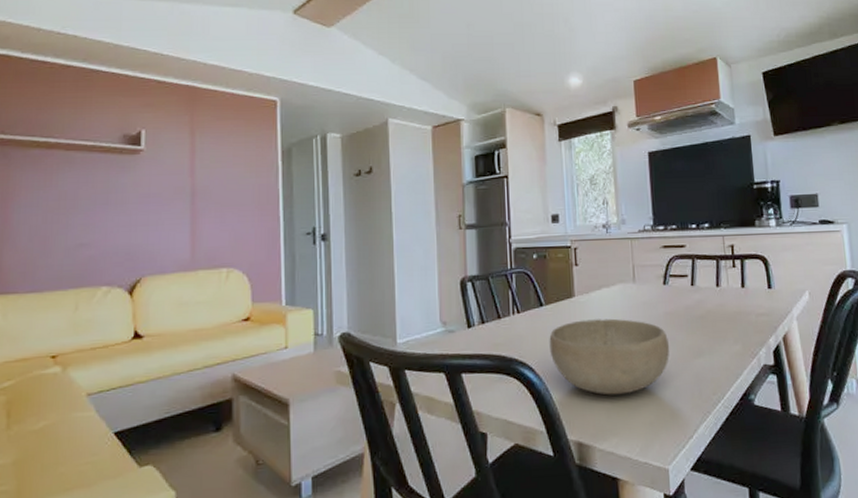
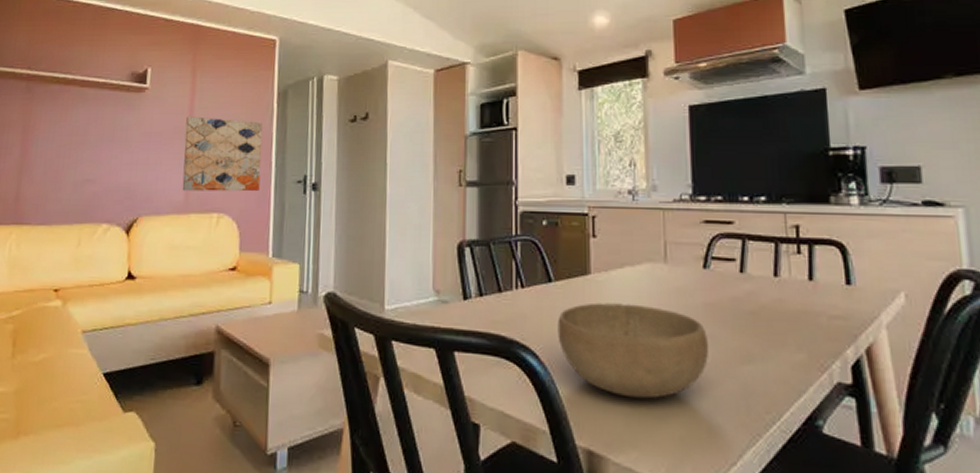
wall art: none [187,176,269,249] -> present [182,116,263,192]

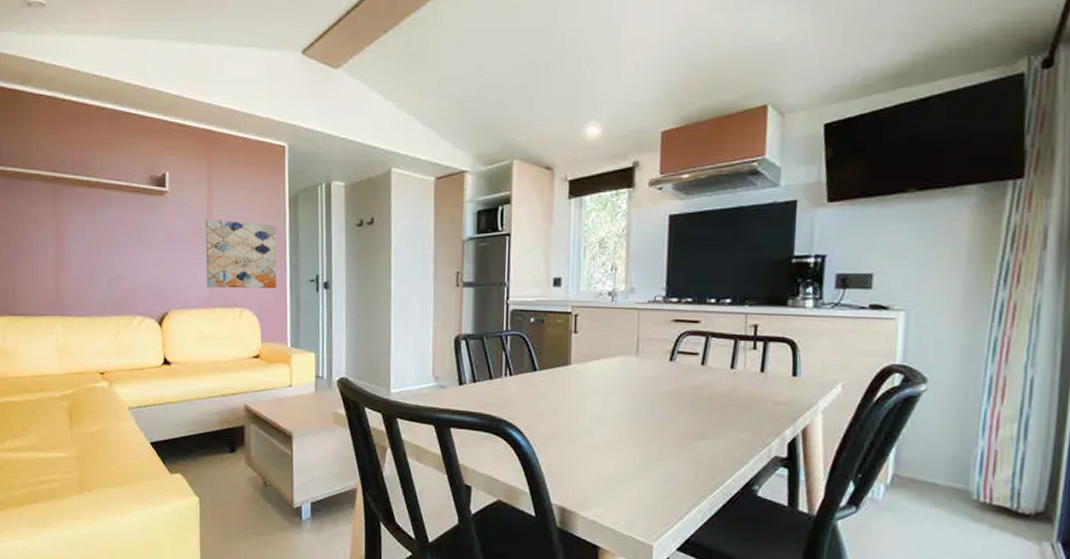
bowl: present [558,302,710,399] -> none [540,389,669,468]

